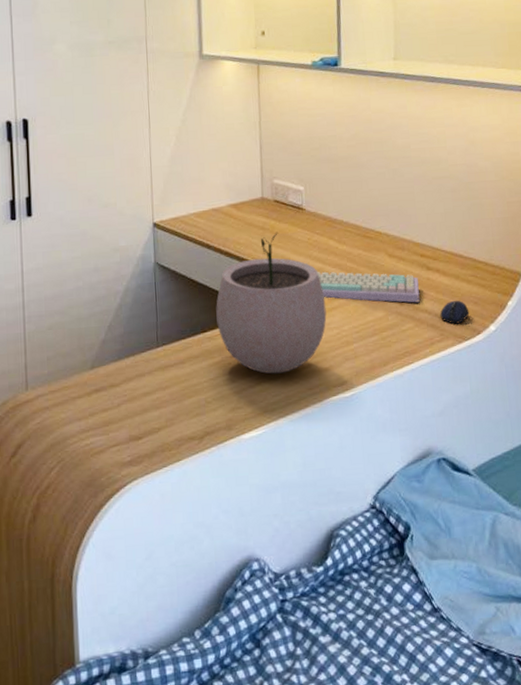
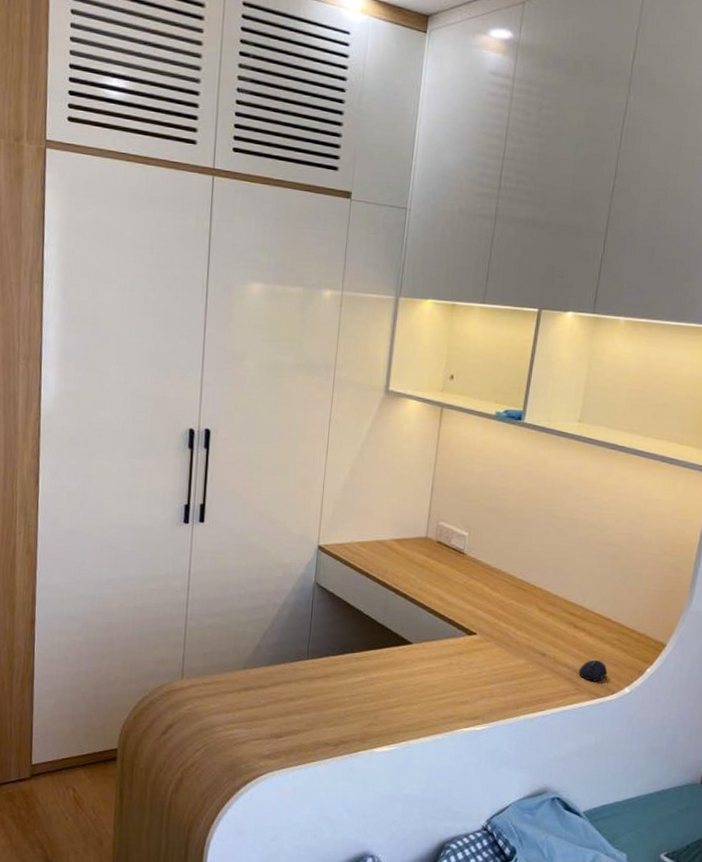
plant pot: present [216,231,327,374] -> none [365,571,472,701]
keyboard: present [317,271,420,303] -> none [468,614,564,657]

